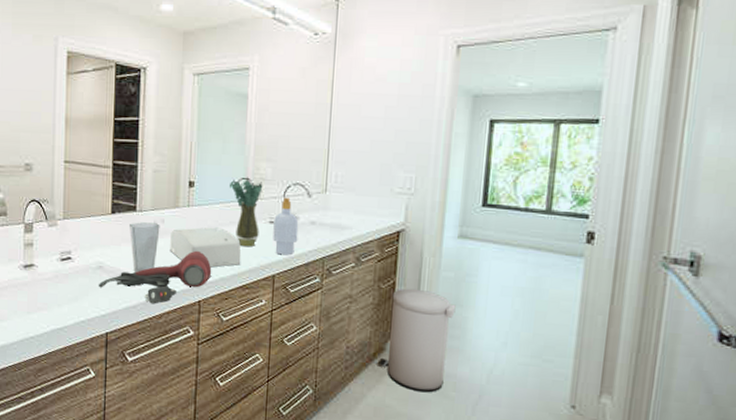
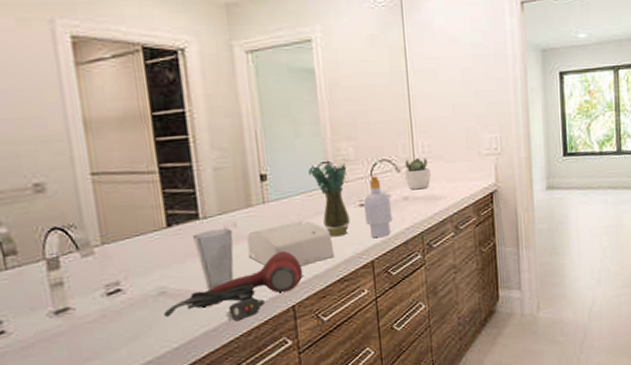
succulent plant: none [314,186,340,217] -> present [404,157,431,190]
pedal bin: present [376,288,456,393] -> none [488,246,553,345]

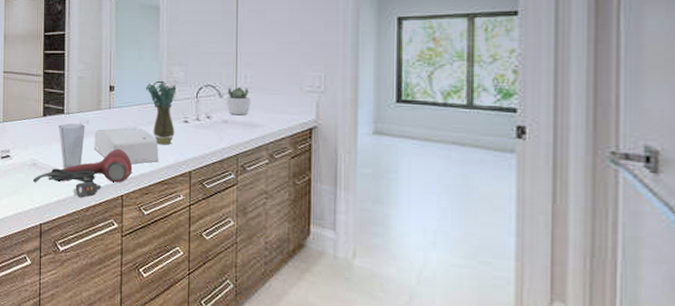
soap bottle: present [364,176,393,239] -> none [188,98,212,153]

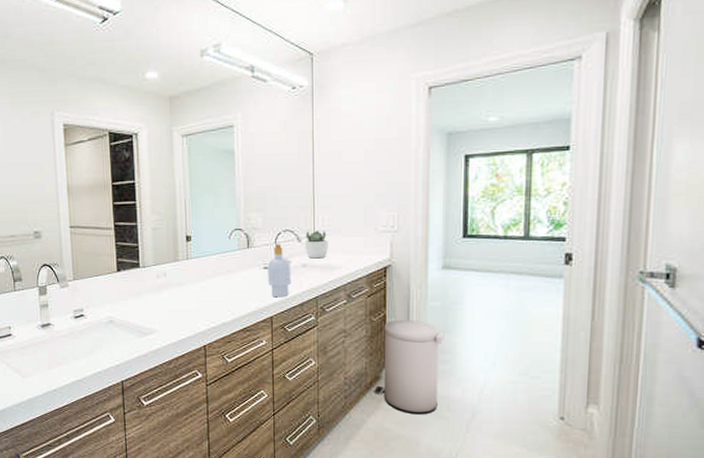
hair dryer: present [32,148,133,198] -> none [110,299,214,352]
cup: present [59,123,85,169] -> none [135,277,163,324]
tissue dispenser: present [94,127,159,164] -> none [173,276,240,314]
vase: present [146,80,177,145] -> none [224,227,255,293]
soap bottle: none [188,98,212,153] -> present [268,244,292,298]
pedal bin: none [296,184,376,292] -> present [373,319,444,415]

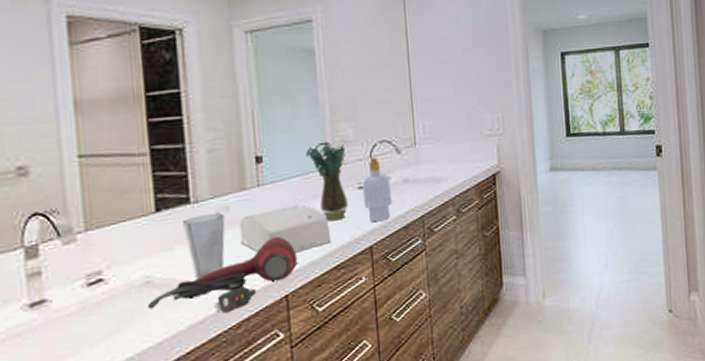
hair dryer: none [110,299,214,352] -> present [147,236,298,314]
cup: none [135,277,163,324] -> present [183,213,225,279]
tissue dispenser: none [173,276,240,314] -> present [239,204,332,253]
vase: none [224,227,255,293] -> present [306,141,348,222]
succulent plant: present [304,230,328,259] -> none [404,138,432,172]
pedal bin: present [373,319,444,415] -> none [492,229,559,336]

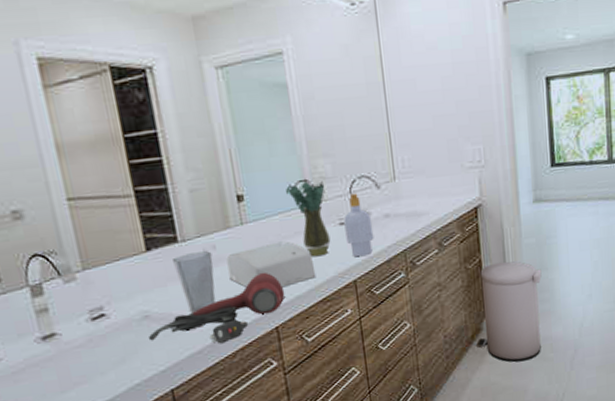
pedal bin: none [492,229,559,336] -> present [475,261,542,362]

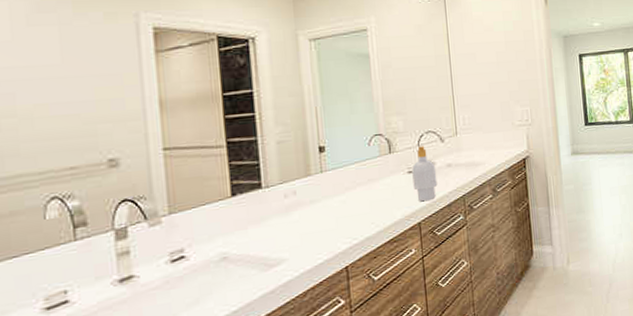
hair dryer: present [147,272,285,345] -> none [223,215,356,284]
cup: present [173,251,216,313] -> none [256,196,293,254]
tissue dispenser: present [226,241,316,288] -> none [305,187,385,230]
vase: present [286,178,331,257] -> none [363,133,400,202]
pedal bin: present [475,261,542,362] -> none [524,205,581,297]

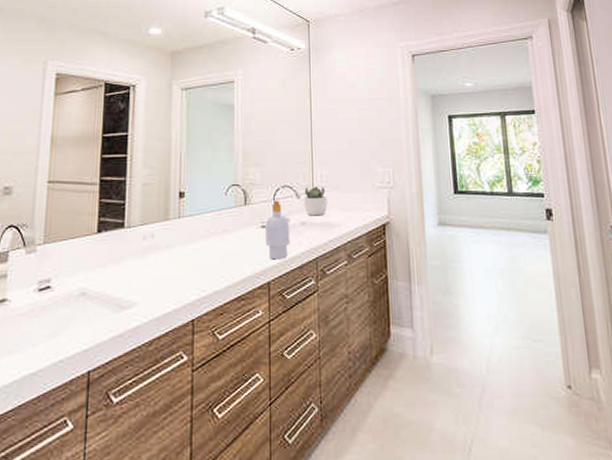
succulent plant: none [447,129,471,158] -> present [303,186,327,216]

